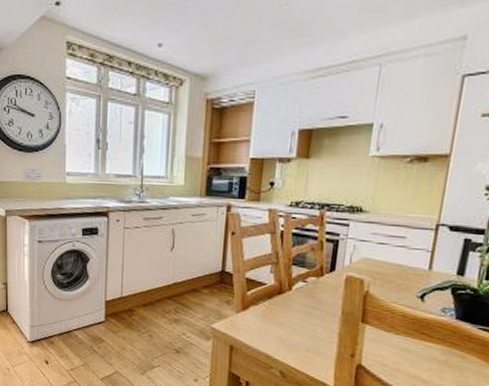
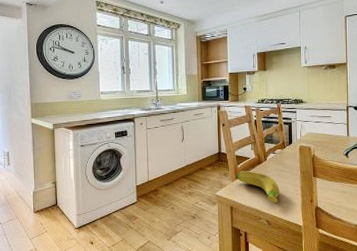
banana: none [242,300,306,350] -> present [235,170,280,203]

